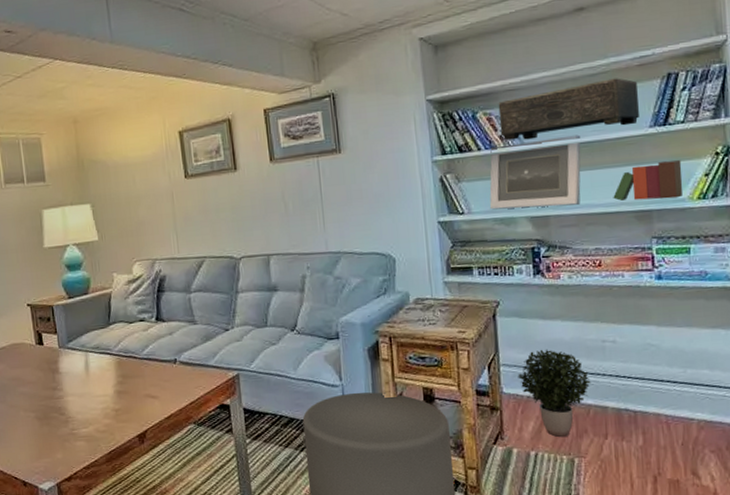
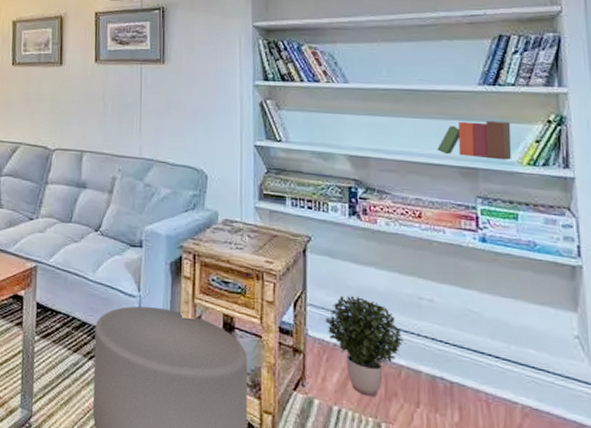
picture frame: present [489,135,581,210] -> none [308,80,406,152]
decorative box: present [498,78,640,141] -> none [324,32,469,80]

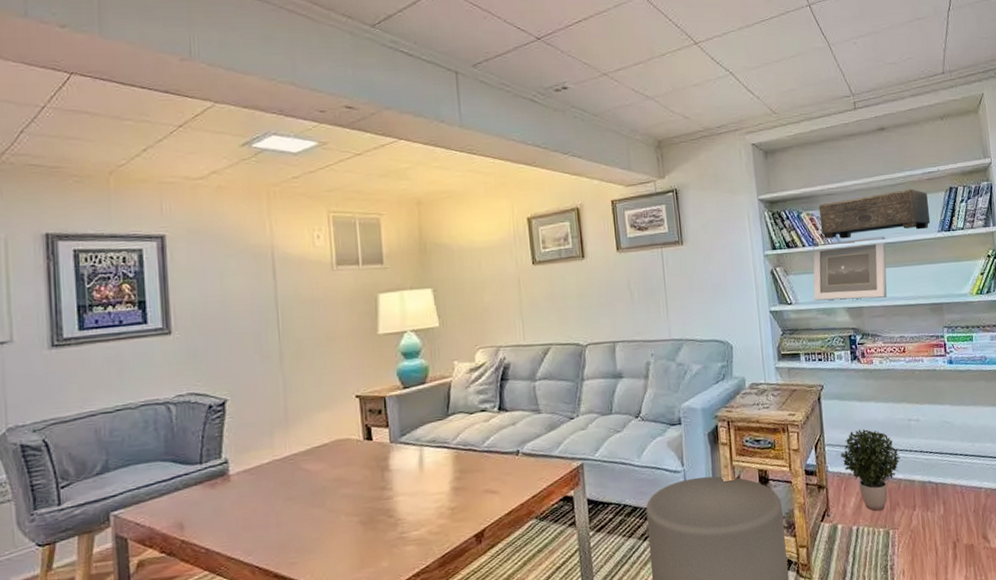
picture frame: none [308,80,406,152] -> present [813,236,887,301]
decorative box: none [324,32,469,80] -> present [818,189,931,239]
books: present [437,121,512,160] -> none [912,261,966,295]

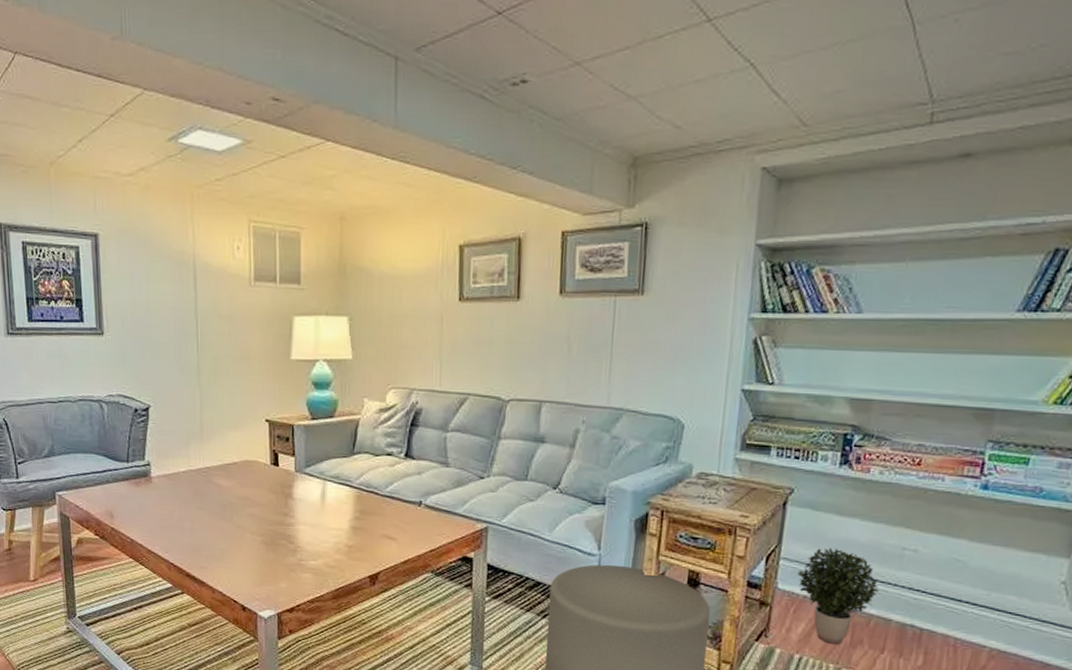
picture frame: present [813,236,887,301] -> none [804,309,930,393]
decorative box: present [818,189,931,239] -> none [835,246,1015,308]

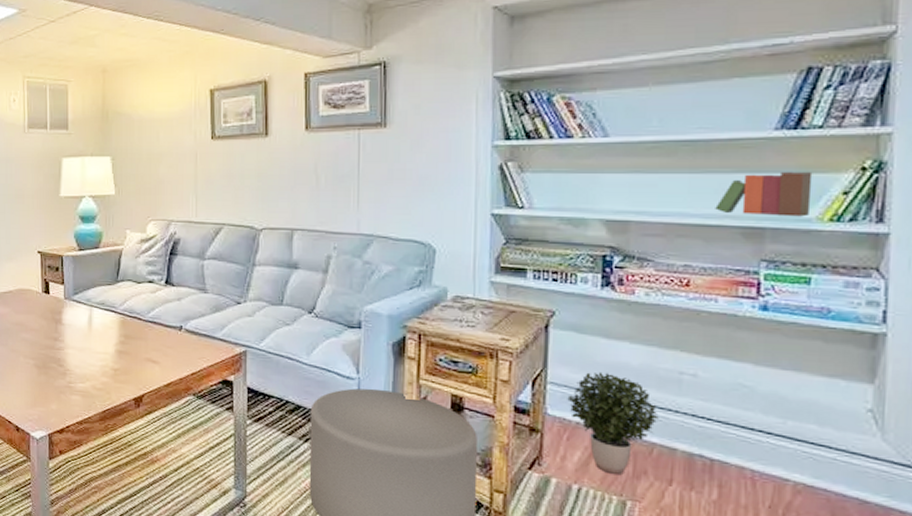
books: none [953,355,1045,399] -> present [715,172,813,217]

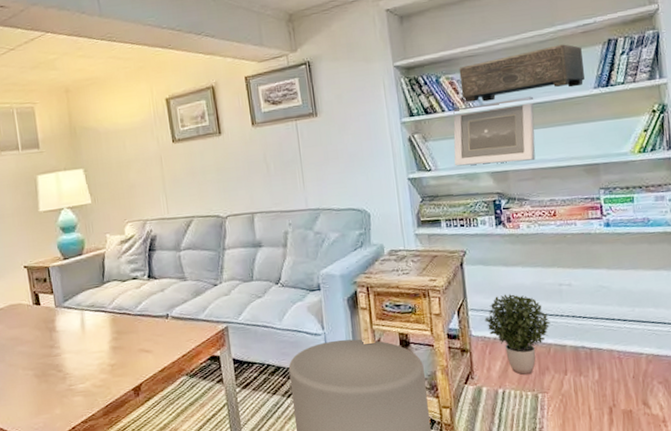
picture frame: none [555,131,681,213] -> present [453,96,536,167]
decorative box: none [579,68,764,131] -> present [459,44,585,103]
books: present [715,172,813,217] -> none [564,118,626,156]

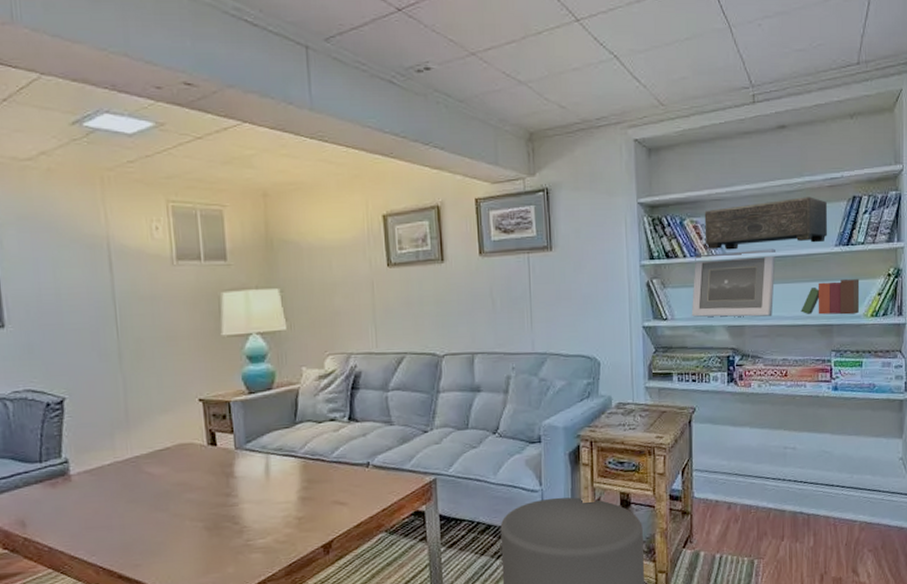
potted plant: present [484,293,551,375] -> none [708,454,772,539]
books: none [564,118,626,156] -> present [801,279,860,315]

